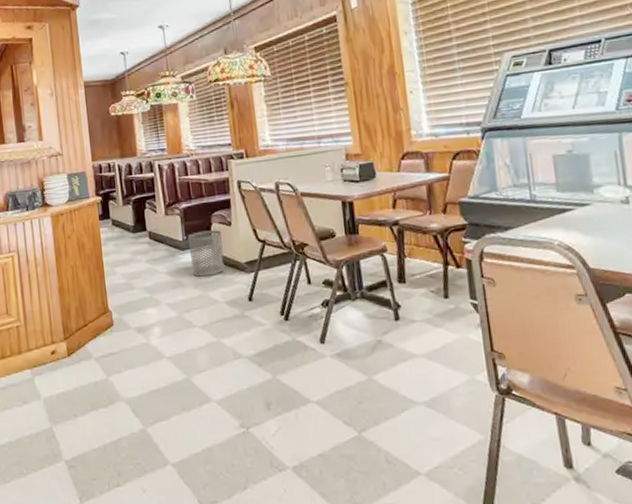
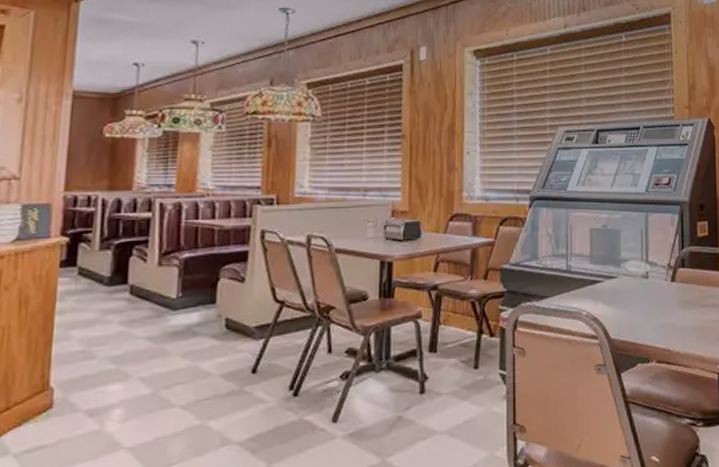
waste bin: present [188,229,225,277] -> none [183,286,231,344]

